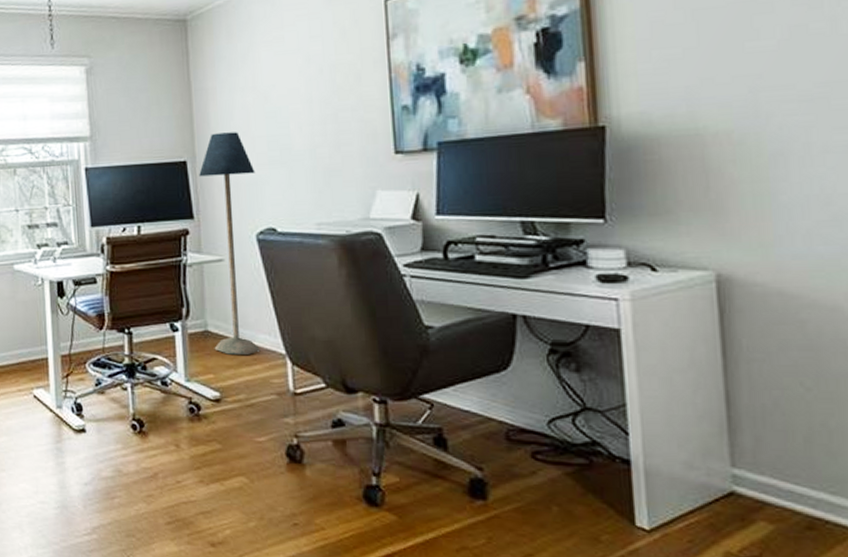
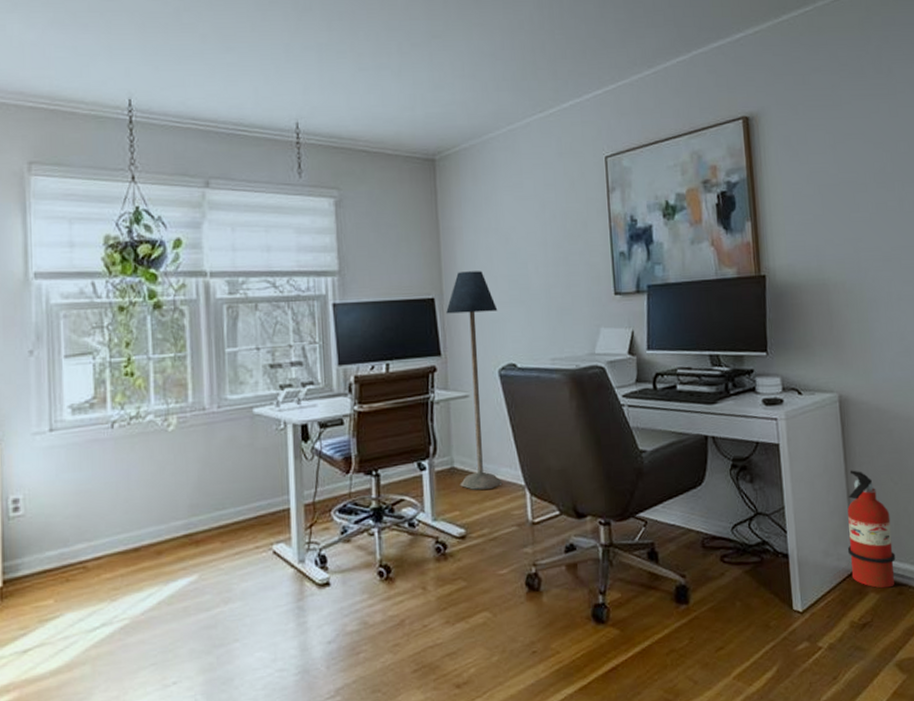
fire extinguisher: none [723,368,804,519] -> present [847,470,896,589]

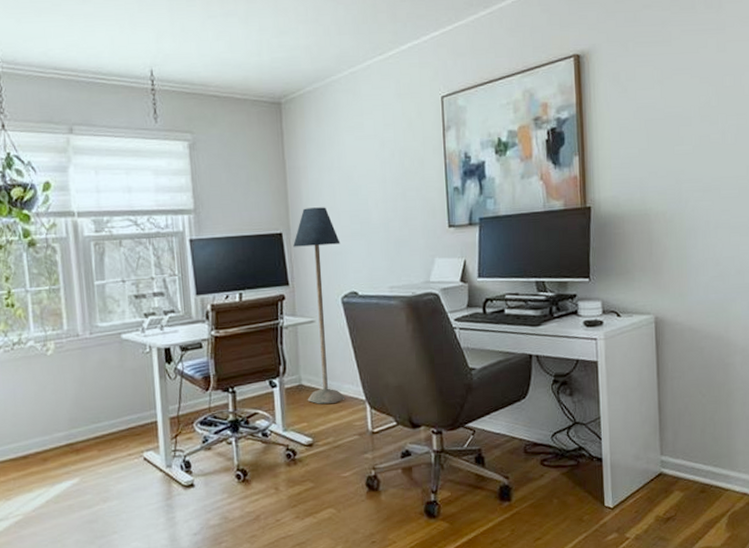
fire extinguisher: present [847,470,896,589] -> none [656,384,700,488]

